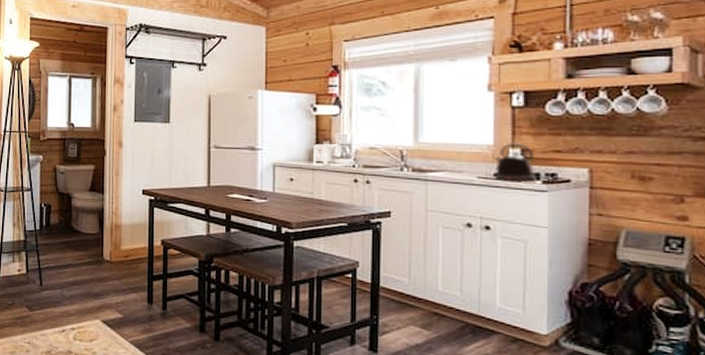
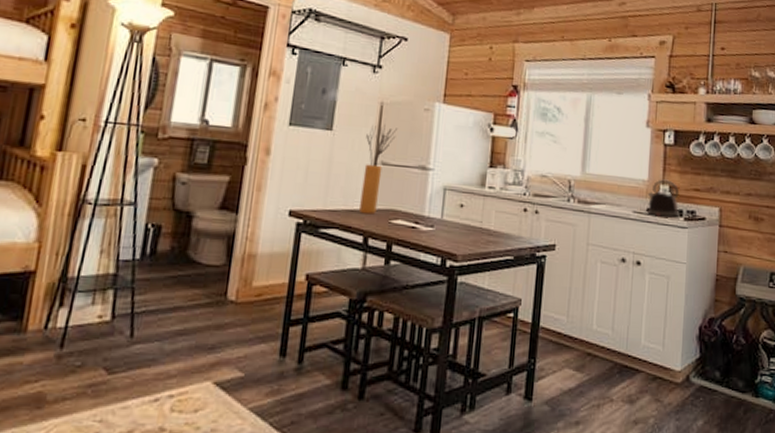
vase: none [199,113,225,191] -> present [359,124,397,215]

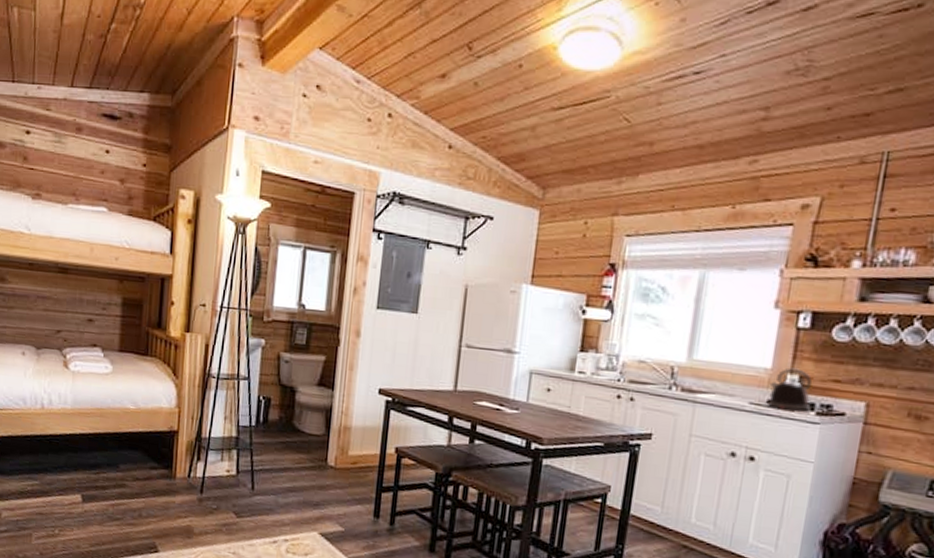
vase: present [359,124,397,215] -> none [444,306,482,396]

